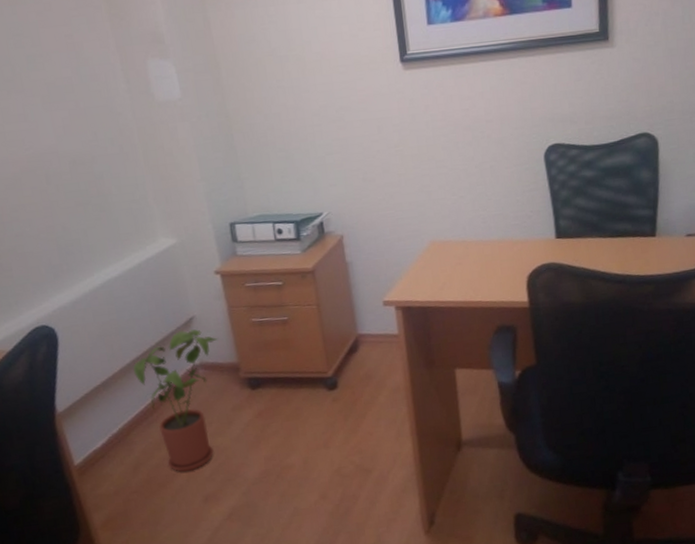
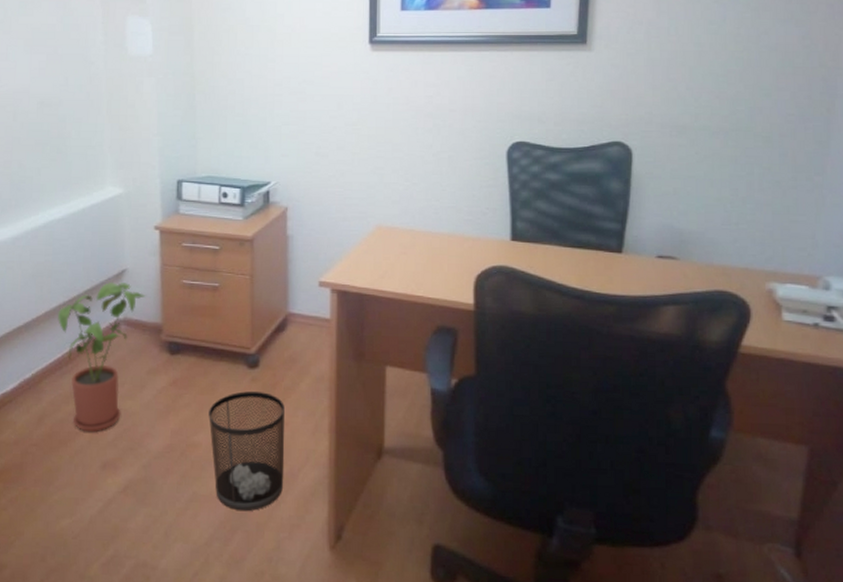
waste bin: none [297,409,376,516] -> present [208,391,285,511]

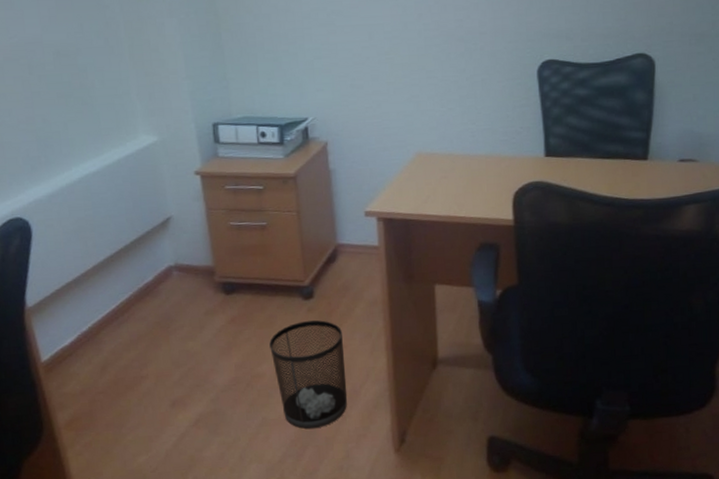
house plant: present [57,281,146,431] -> none [105,230,194,375]

